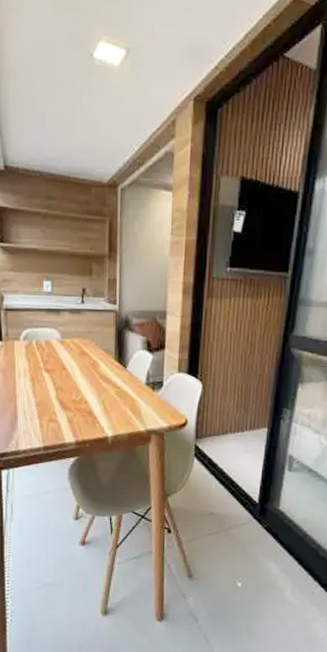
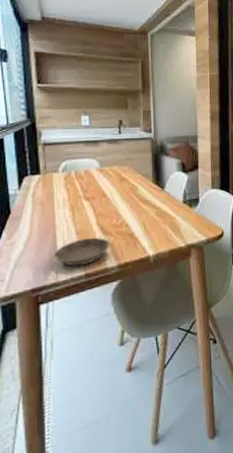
saucer: none [14,410,69,438] -> present [54,237,110,267]

